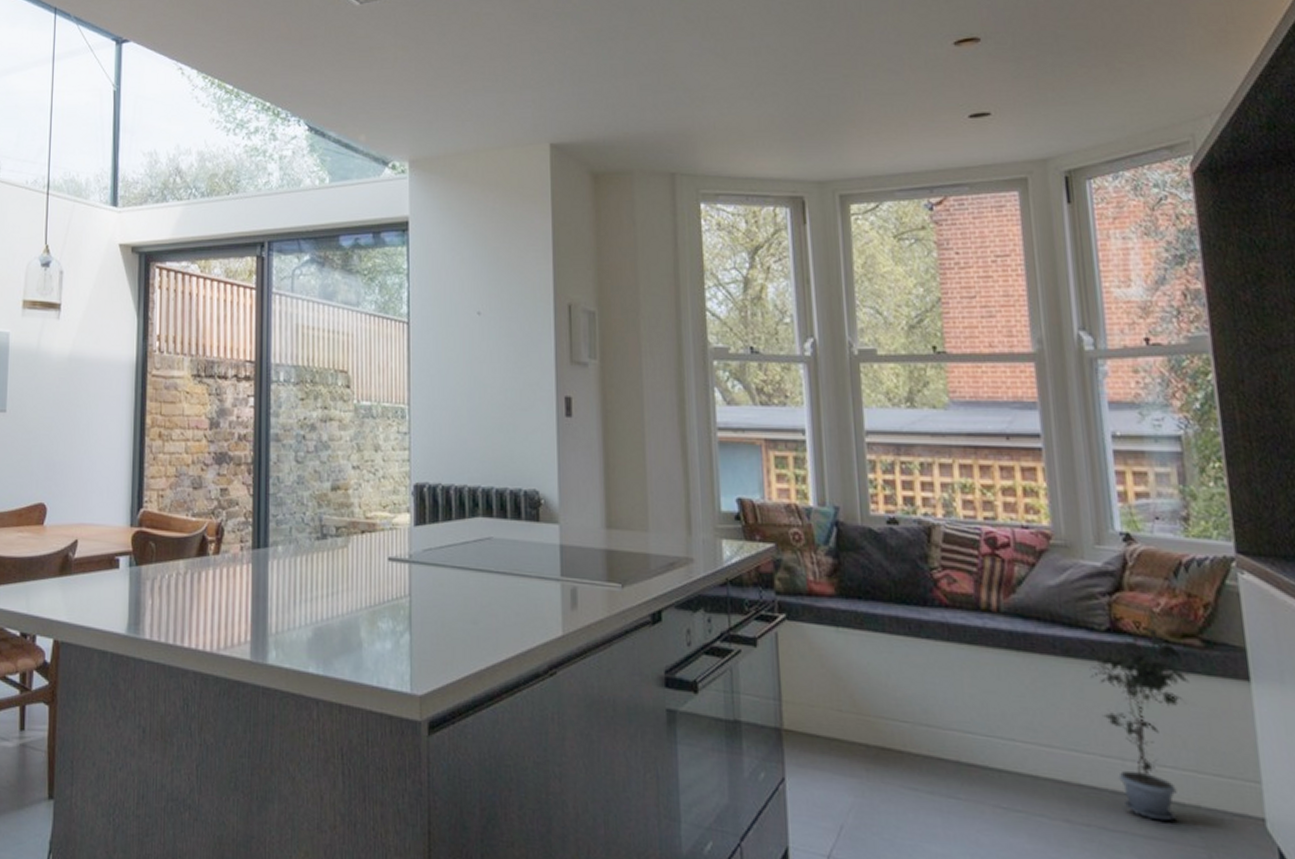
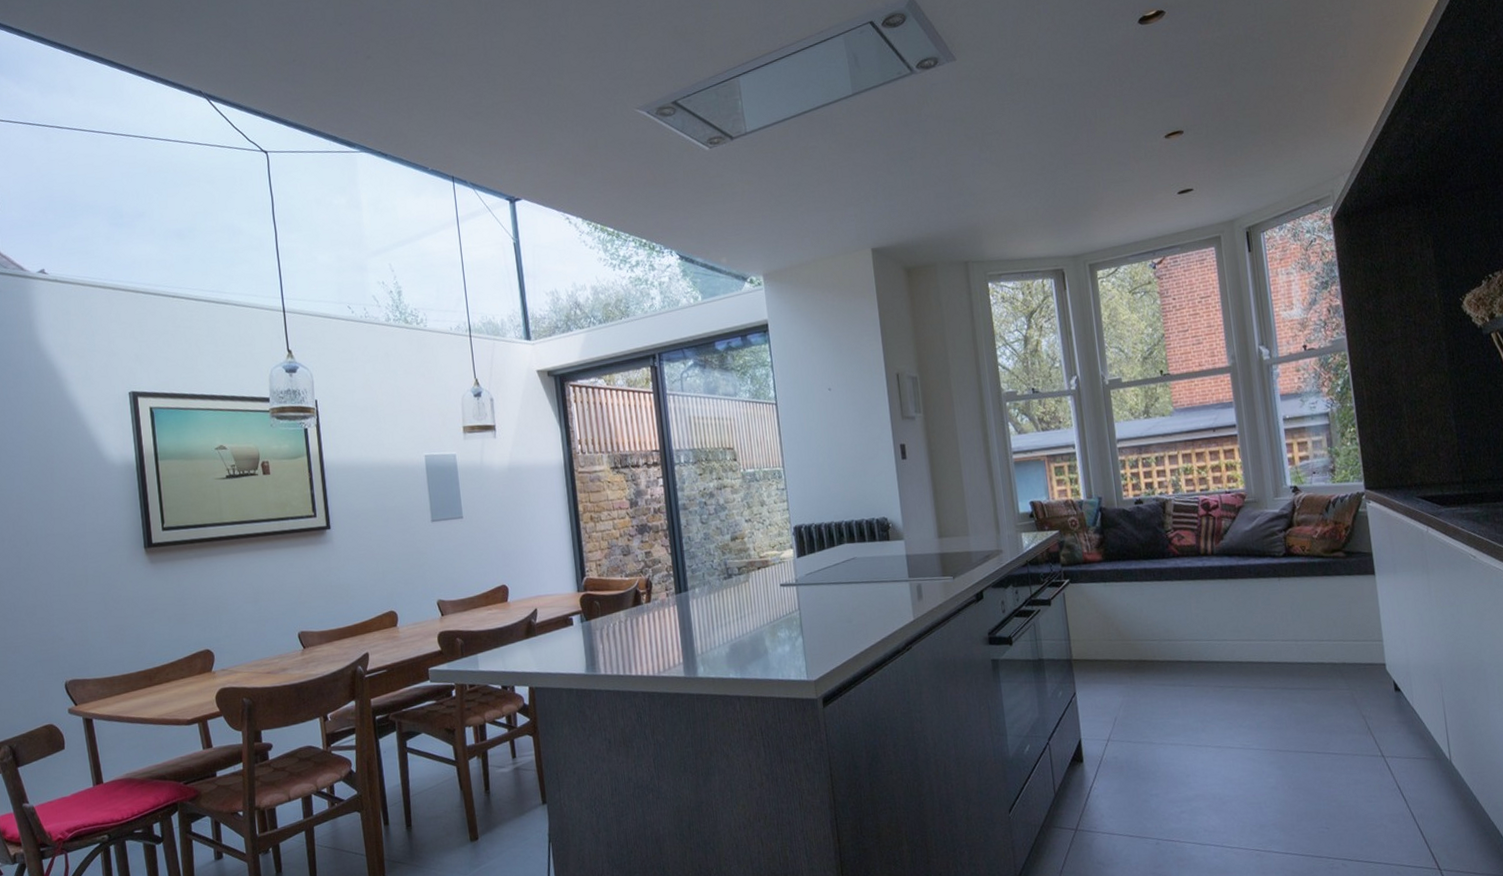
potted plant: present [1089,628,1191,822] -> none [1273,549,1338,678]

